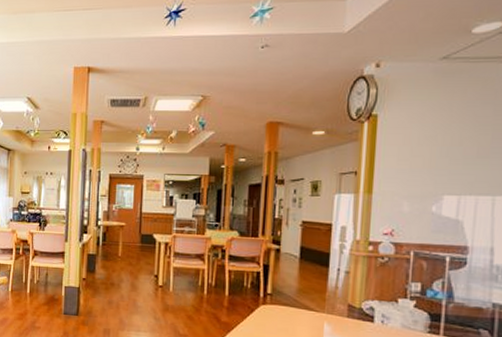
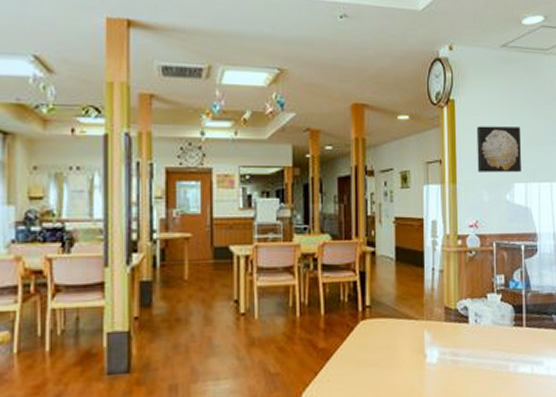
wall art: none [398,139,459,185] -> present [476,126,521,173]

